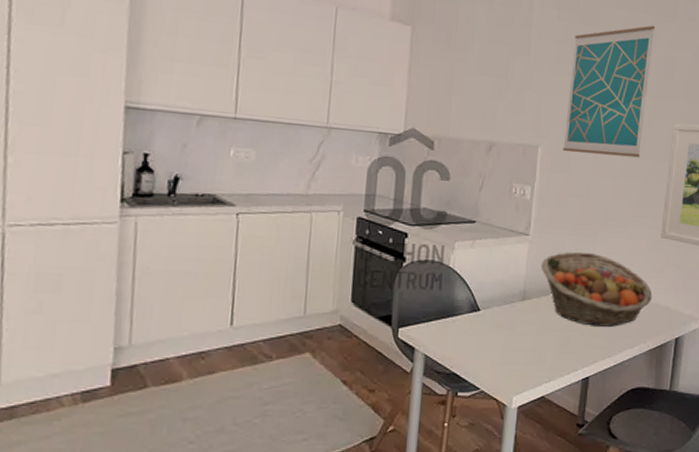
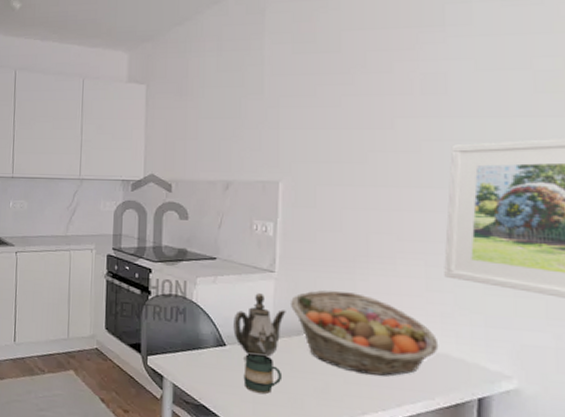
teapot: none [488,256,537,324] -> present [233,293,286,361]
mug: none [494,316,529,355] -> present [243,353,281,395]
wall art: present [562,25,655,158] -> none [307,39,415,187]

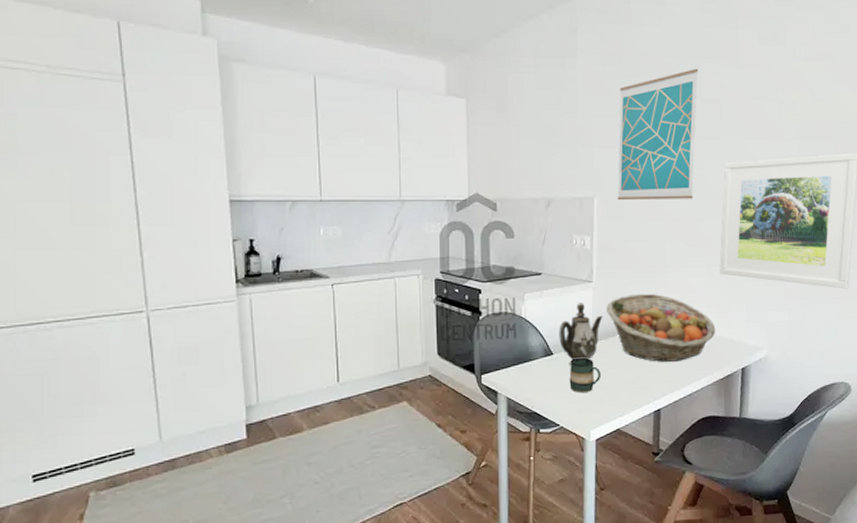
wall art: none [307,39,415,187] -> present [617,68,699,201]

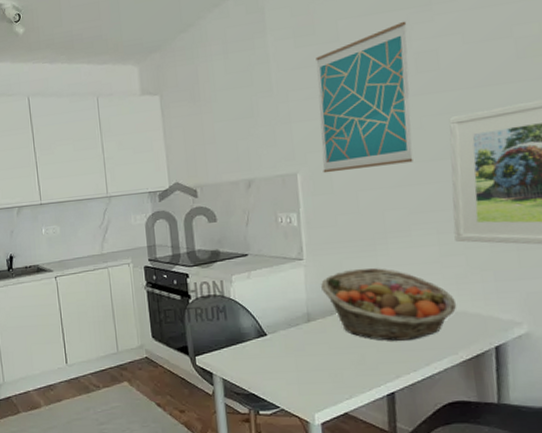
teapot: present [559,303,603,366] -> none [271,281,318,347]
mug: present [569,357,600,394] -> none [286,337,321,375]

